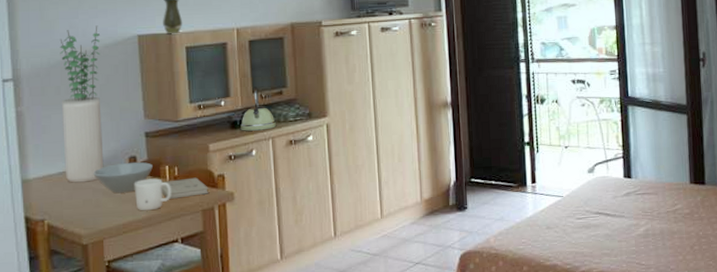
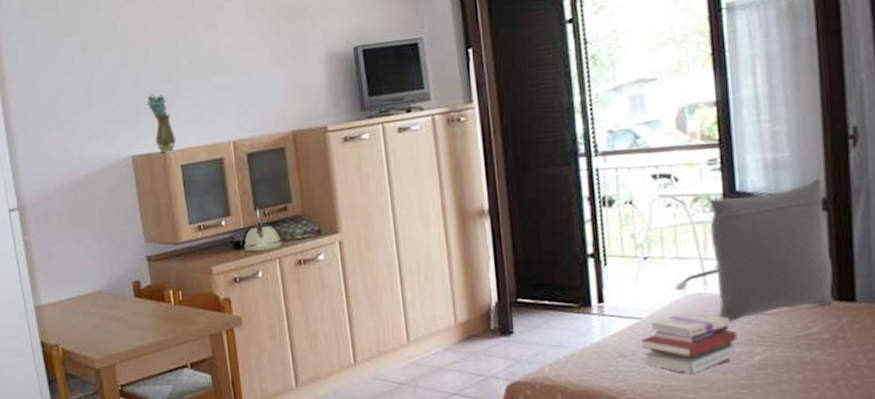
vase: present [59,25,104,183] -> none [57,149,110,309]
bowl: present [93,161,153,194] -> none [100,286,157,319]
mug: present [134,178,171,211] -> none [139,303,178,336]
book: present [161,177,209,200] -> none [167,301,215,325]
books: none [562,190,629,242] -> present [641,310,737,374]
pillow: none [611,89,692,200] -> present [709,178,834,322]

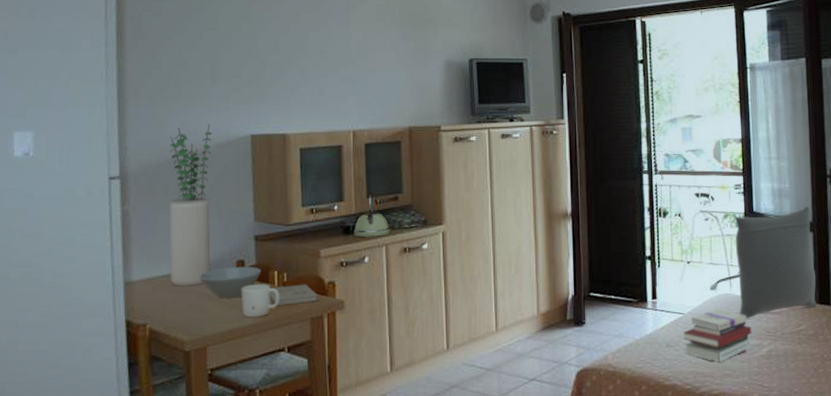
vase: none [57,149,110,309] -> present [169,124,212,287]
bowl: none [100,286,157,319] -> present [199,266,261,299]
mug: none [139,303,178,336] -> present [241,284,279,318]
vase: present [146,93,177,153] -> none [272,77,298,135]
book: none [167,301,215,325] -> present [269,284,318,307]

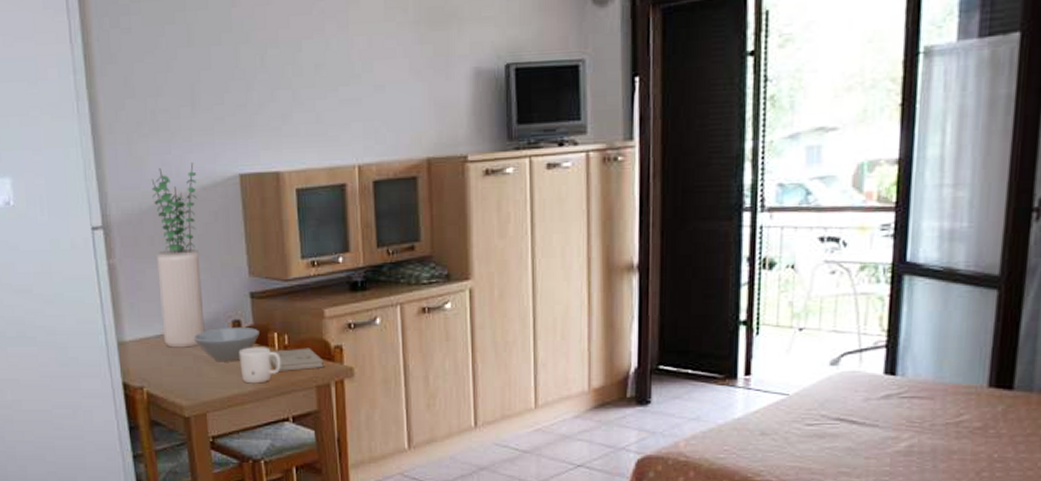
kettle: present [352,191,391,237] -> none [361,239,407,295]
books: present [683,308,752,362] -> none [785,389,886,457]
pillow: present [735,206,817,319] -> none [871,253,998,404]

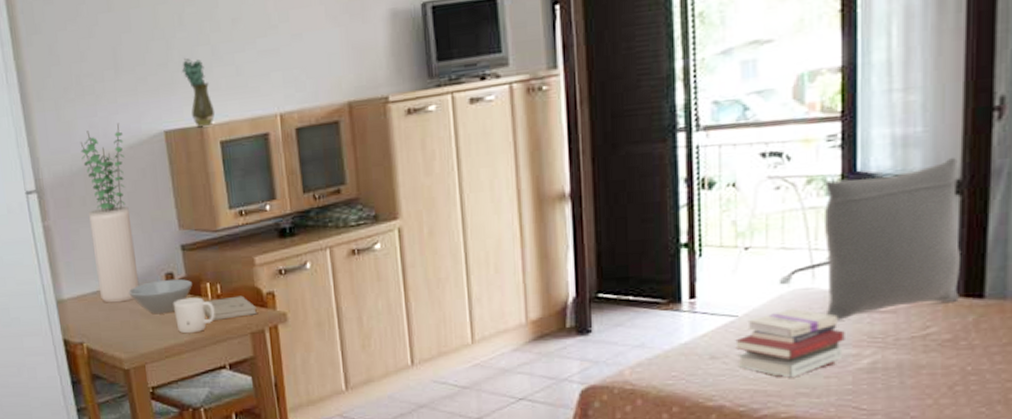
vase: none [260,101,293,173] -> present [181,58,216,128]
books: none [785,389,886,457] -> present [735,307,845,378]
pillow: none [871,253,998,404] -> present [825,157,960,321]

